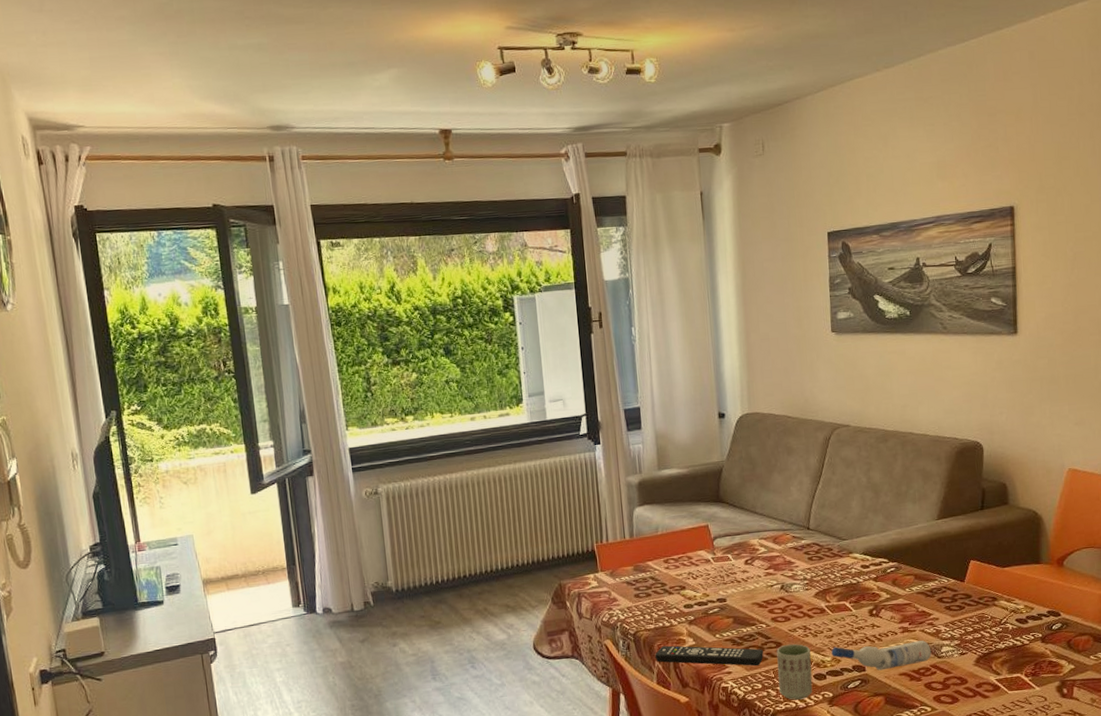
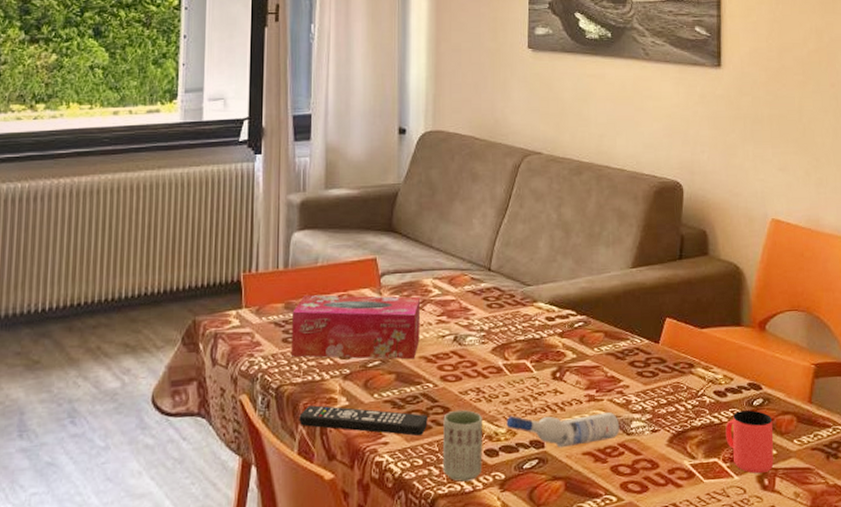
tissue box: none [641,555,751,609] -> present [292,294,421,360]
cup: none [1027,633,1072,685] -> present [725,410,774,474]

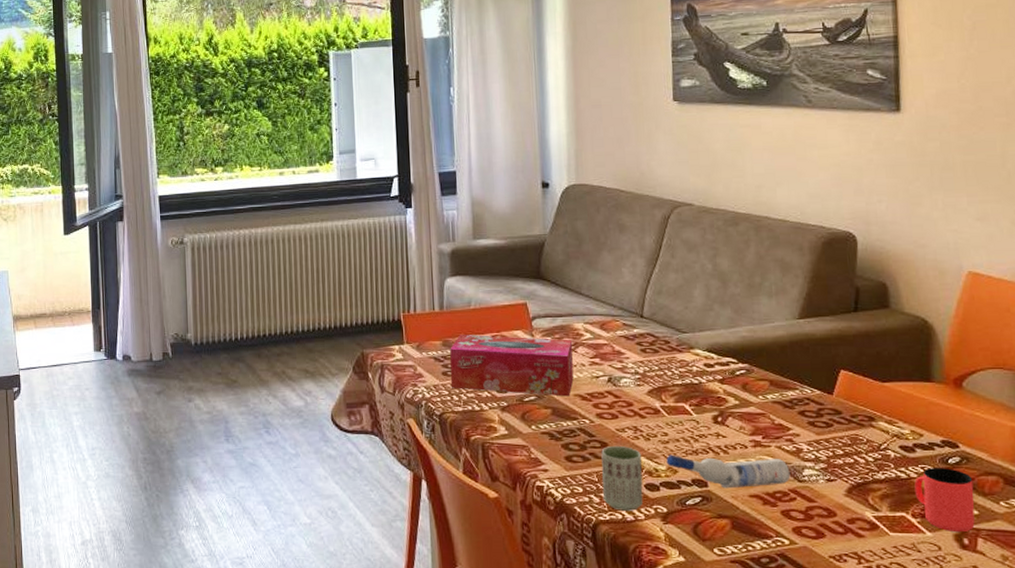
remote control: present [299,405,428,437] -> none [462,432,586,467]

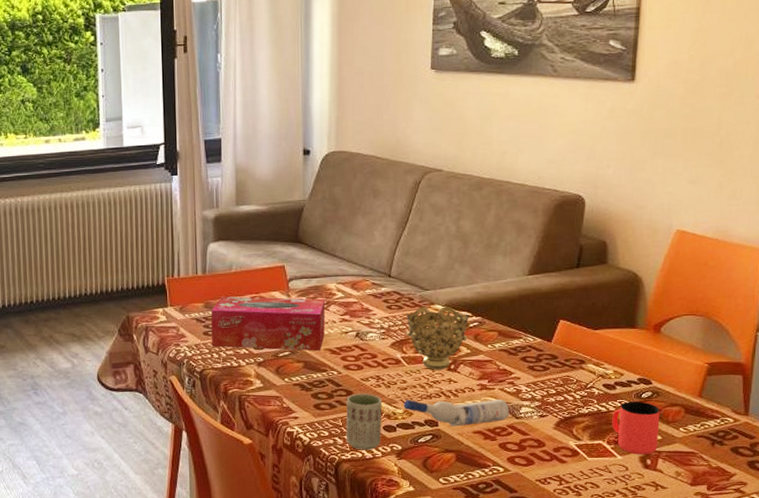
decorative bowl: none [663,350,734,422] -> present [406,306,469,370]

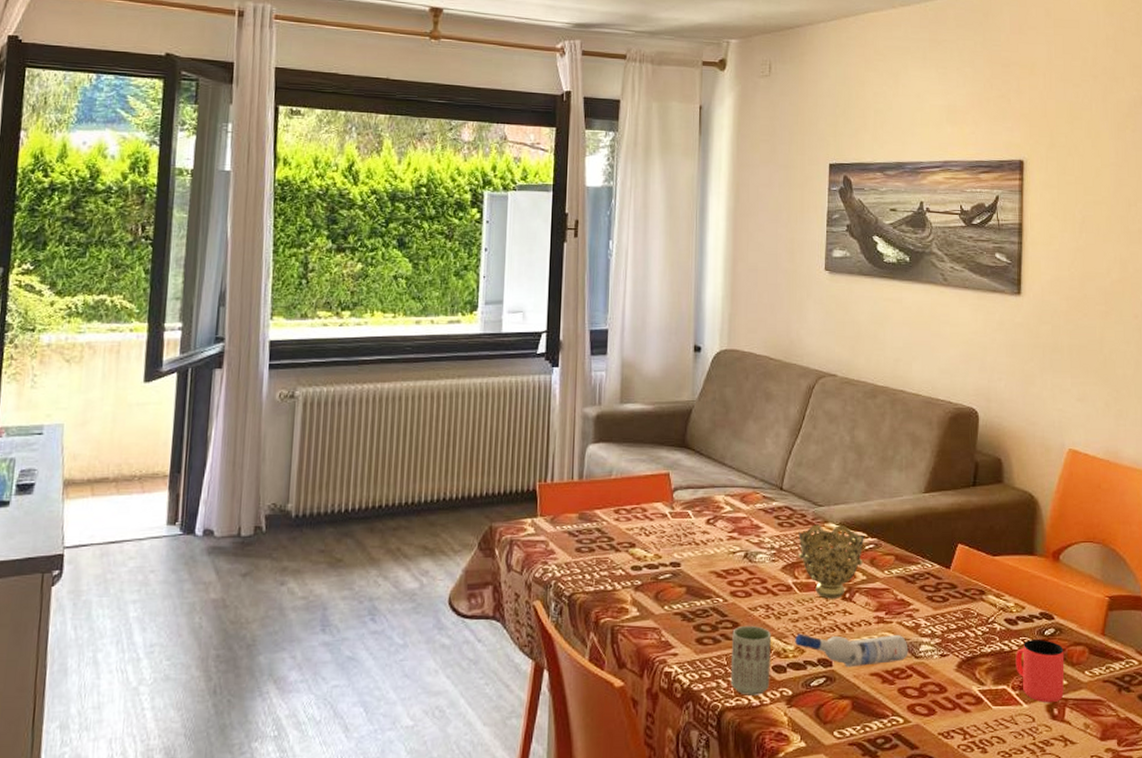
tissue box: present [211,296,326,351] -> none [585,506,713,574]

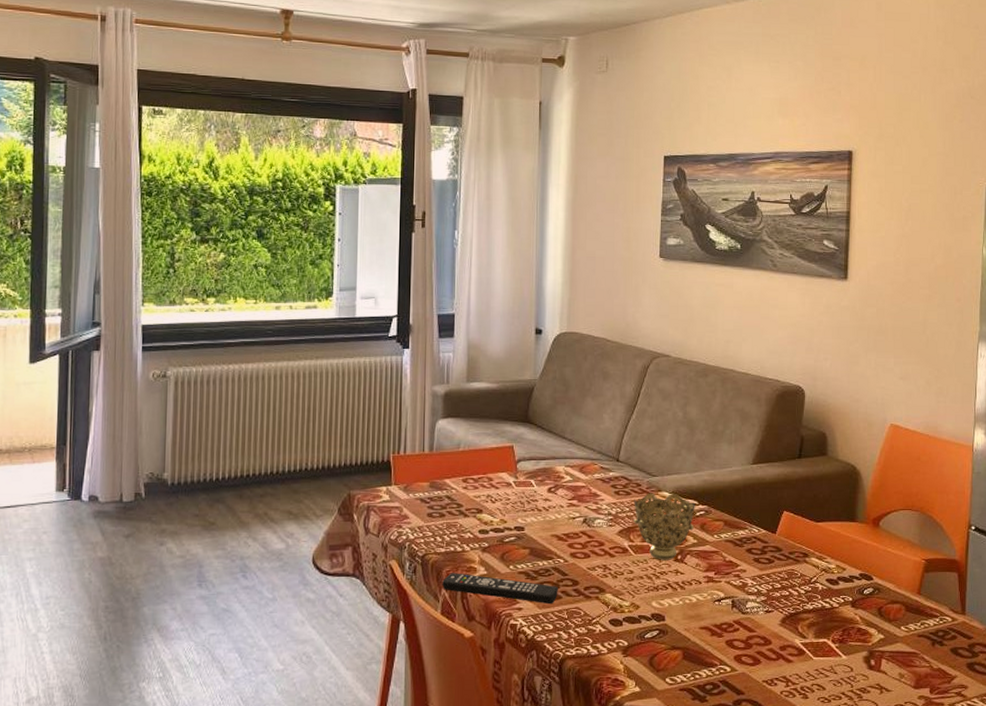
remote control: none [591,614,717,649] -> present [442,573,558,605]
cup: present [730,625,772,696] -> none [571,583,609,646]
water bottle: present [795,633,909,668] -> none [630,591,736,622]
cup: present [1015,640,1065,703] -> none [836,598,882,655]

